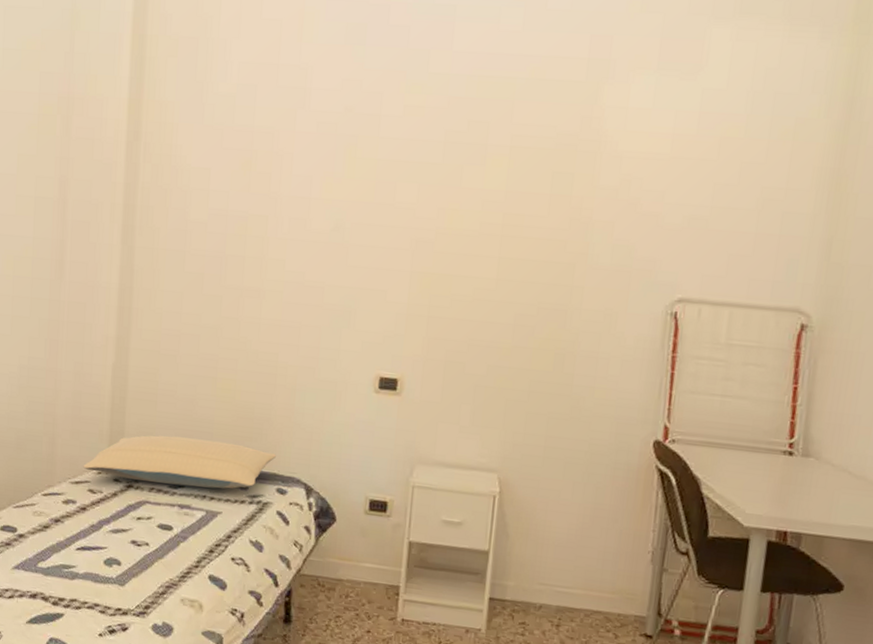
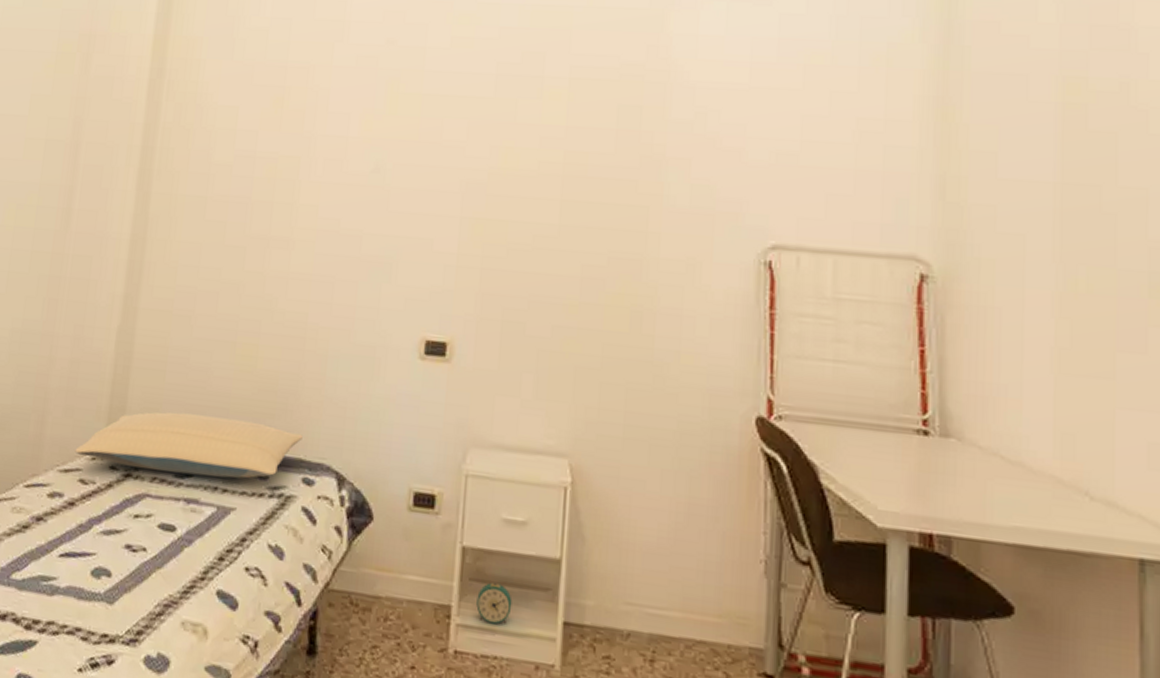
alarm clock: none [420,568,449,600] -> present [476,581,512,624]

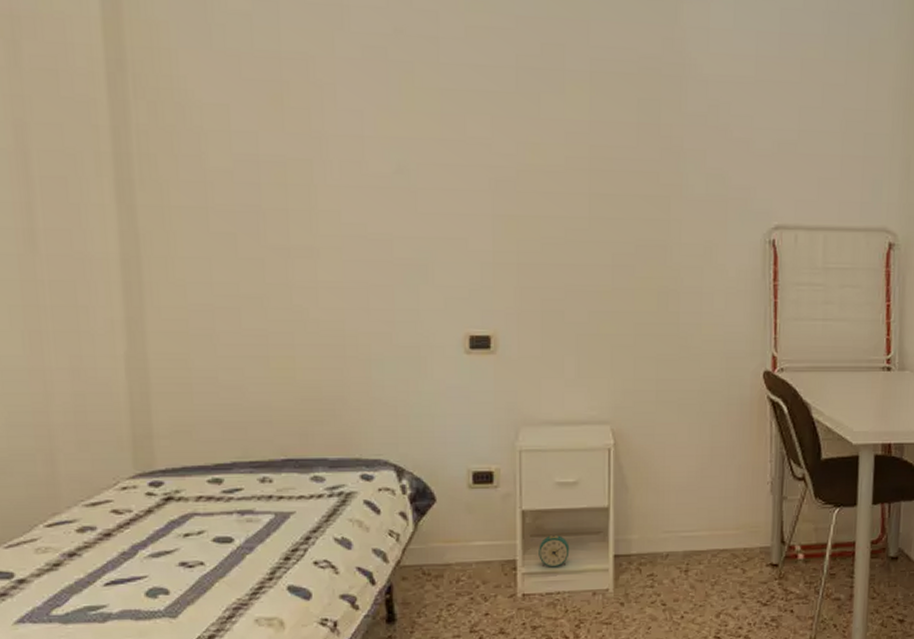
pillow: present [75,412,303,479] -> none [100,431,355,490]

